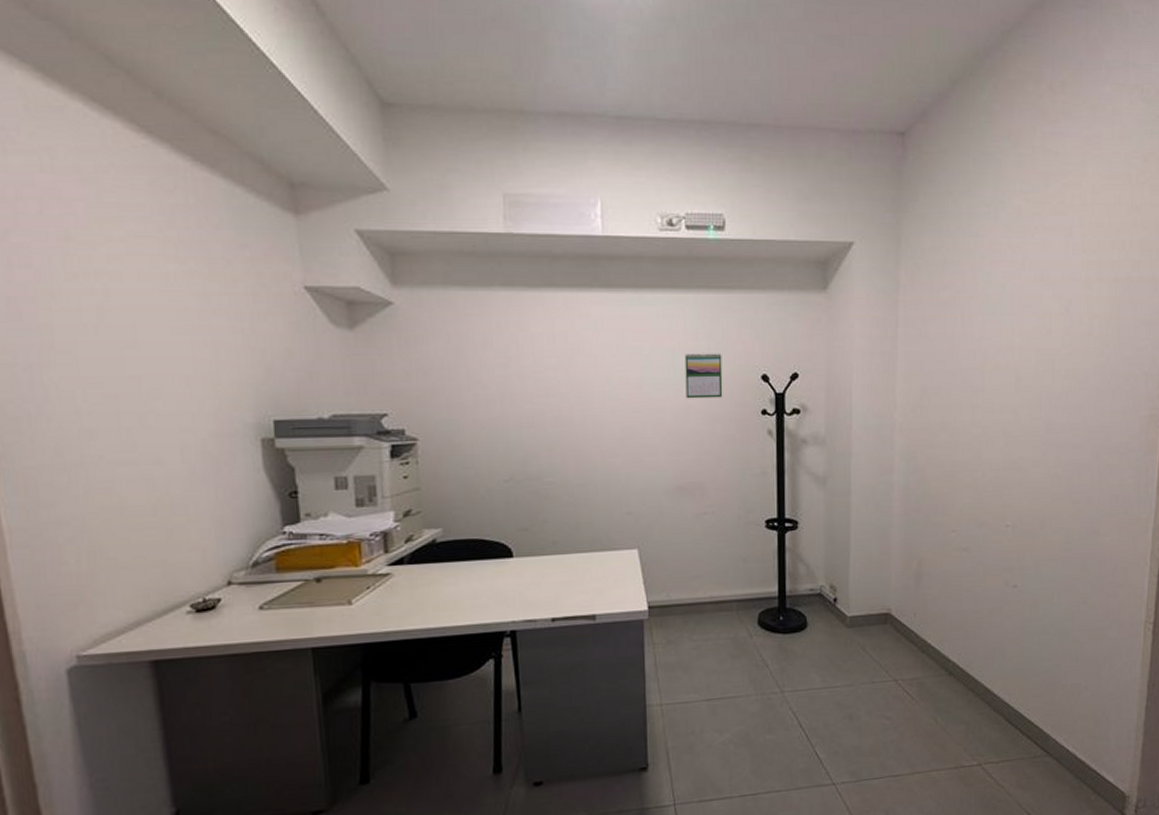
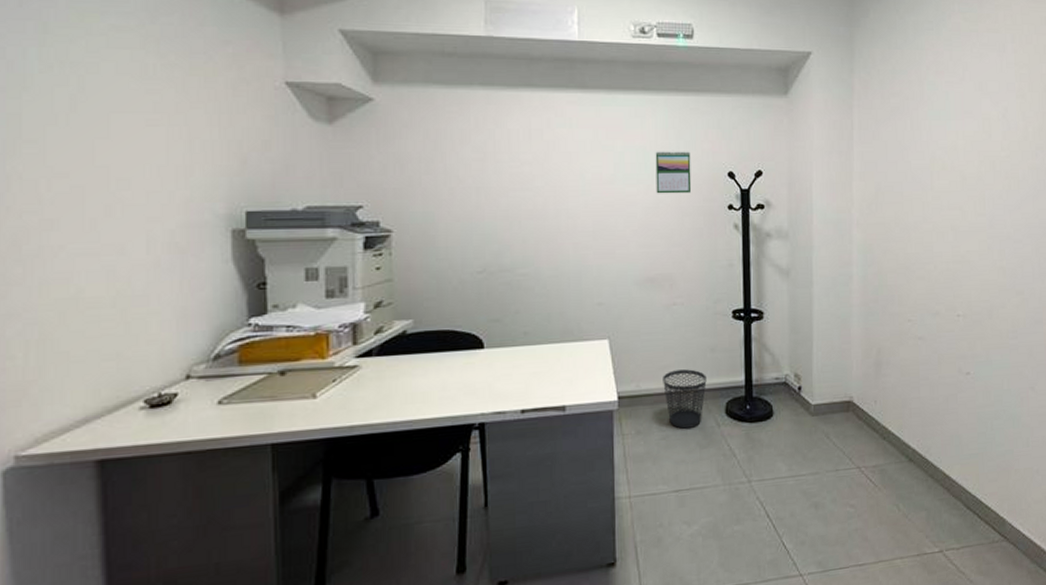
wastebasket: none [693,579,739,639] -> present [663,369,707,429]

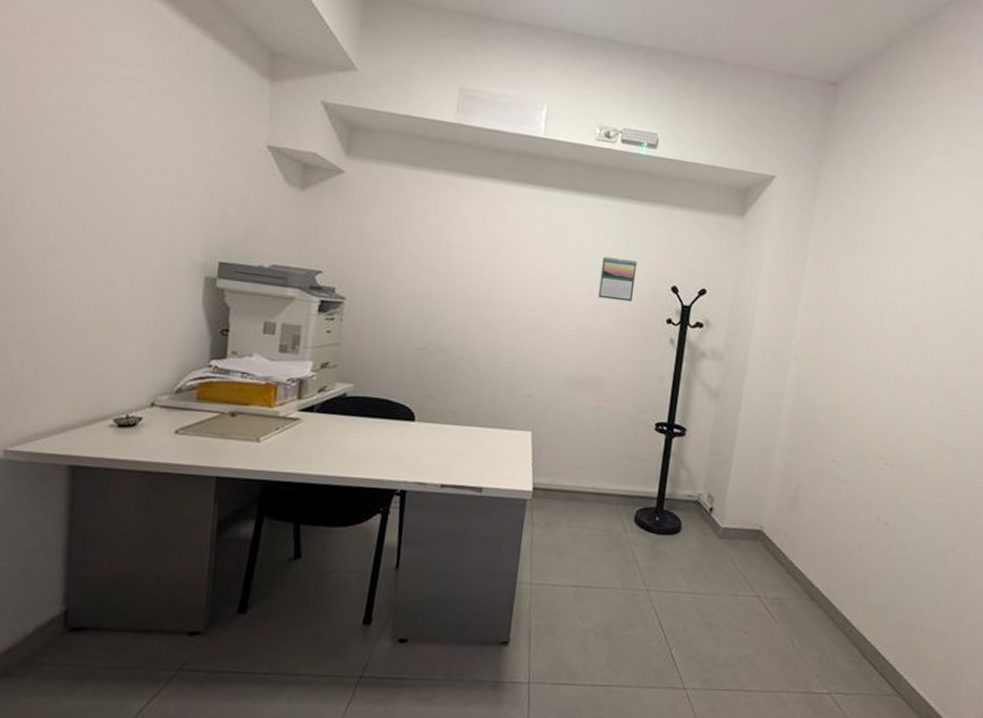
wastebasket: present [663,369,707,429] -> none [577,471,621,529]

